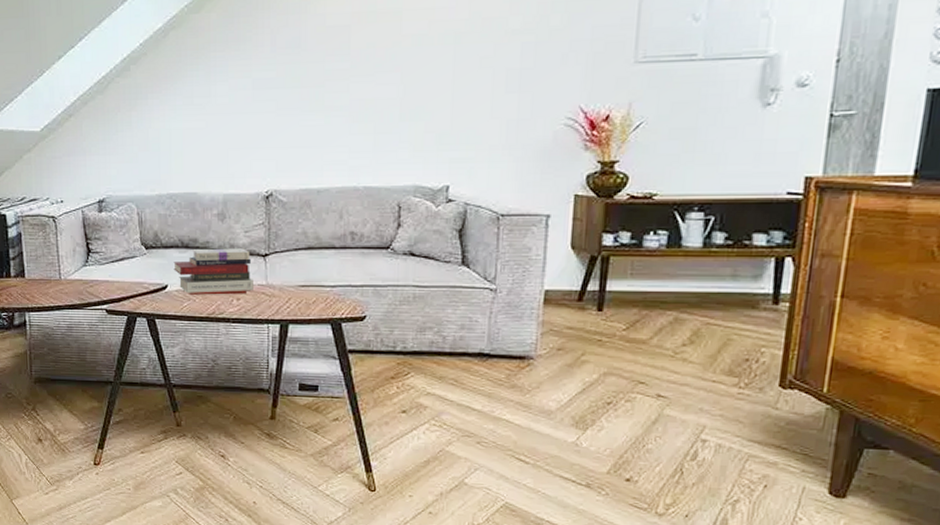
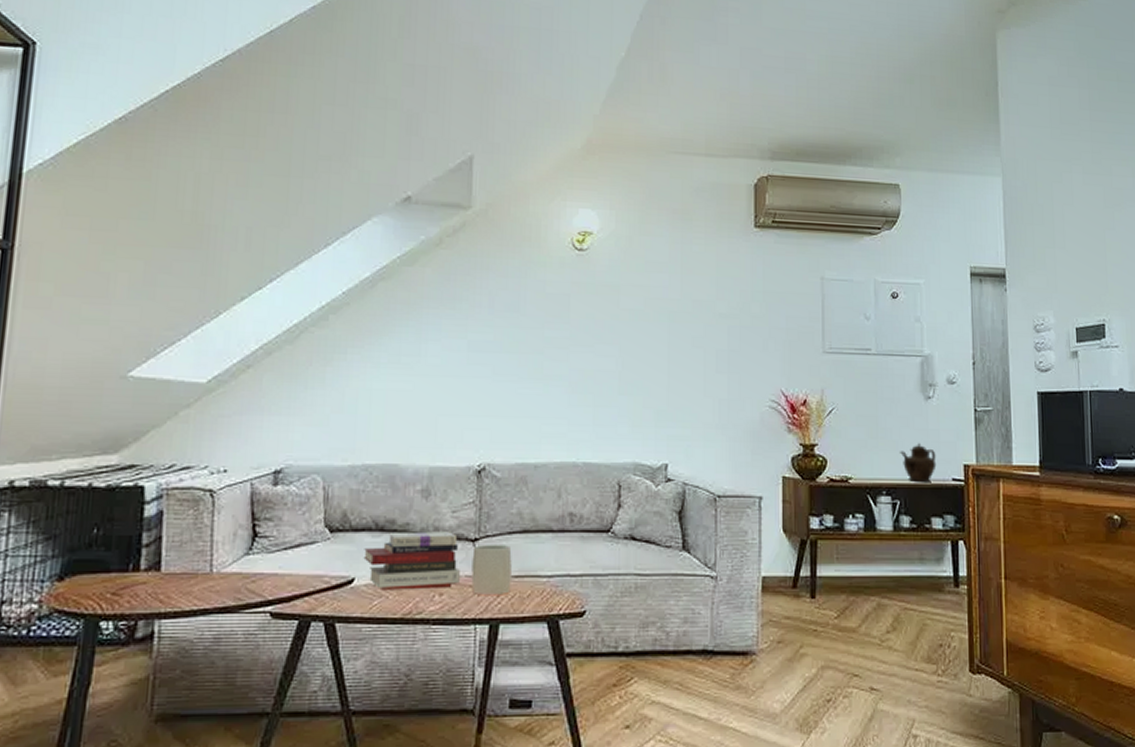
mug: none [263,260,298,302] -> present [471,545,512,596]
teapot: none [721,155,769,198] -> present [900,443,937,483]

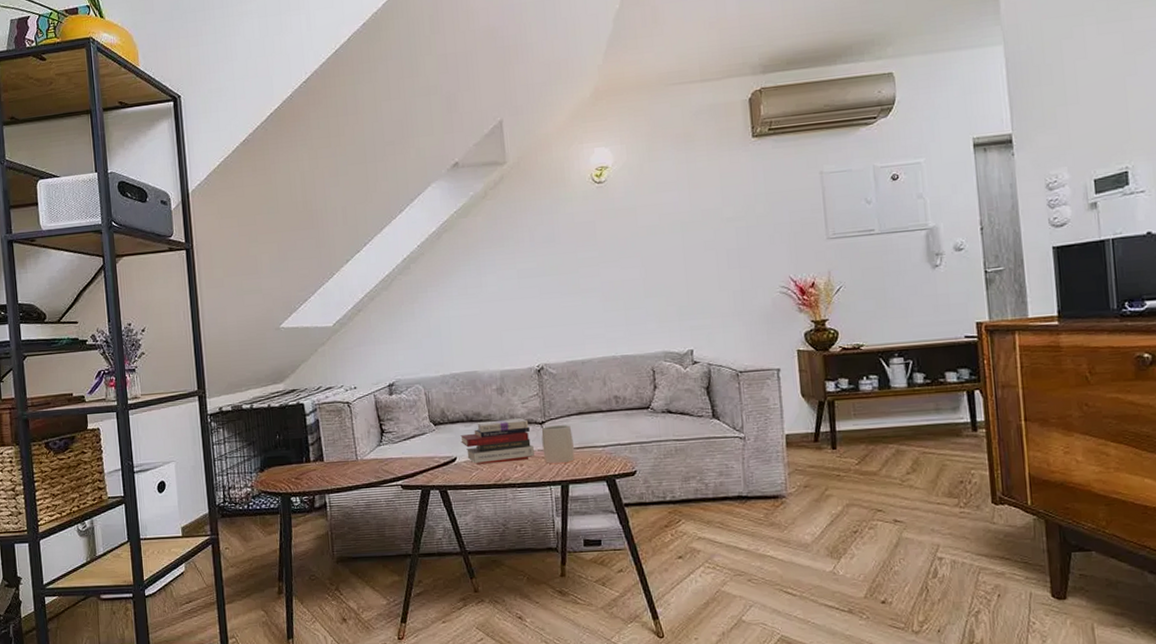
teapot: present [900,443,937,483] -> none [910,308,948,343]

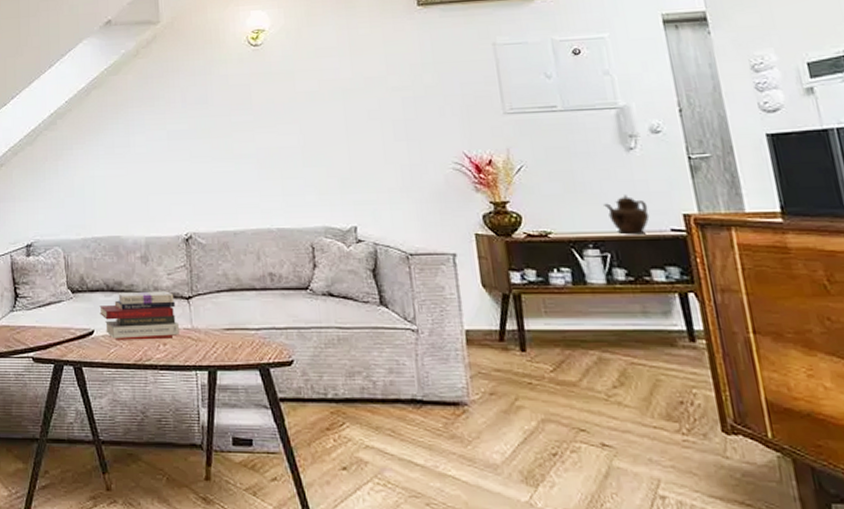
mug: present [541,425,575,465] -> none [188,302,224,346]
teapot: none [910,308,948,343] -> present [603,195,650,235]

